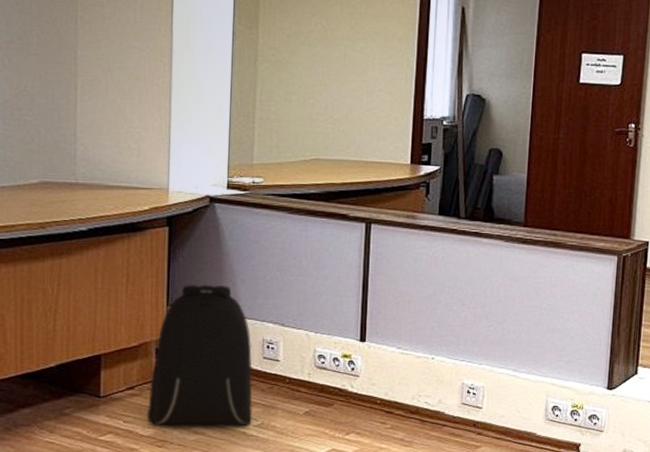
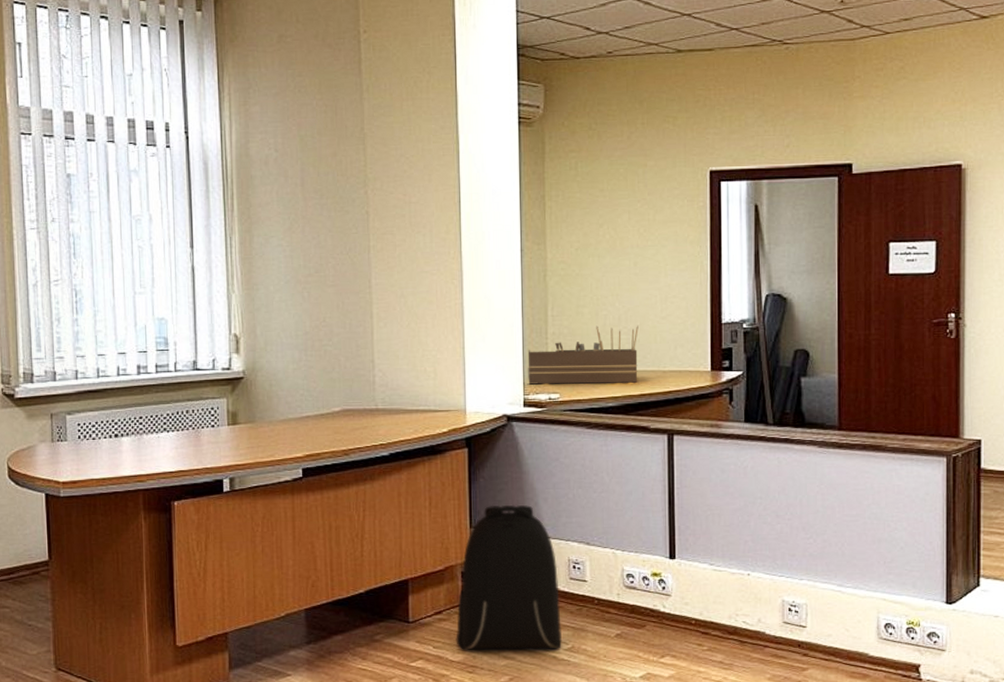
desk organizer: none [233,113,344,171] -> present [527,326,638,385]

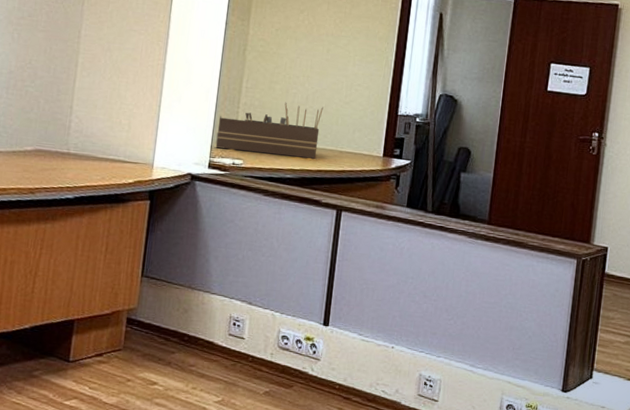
backpack: present [456,504,563,650] -> none [112,257,219,400]

